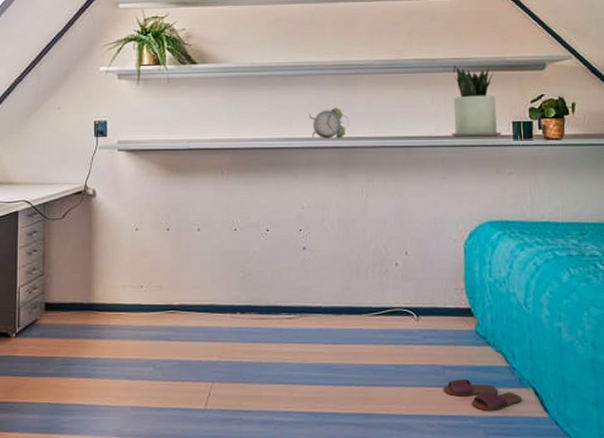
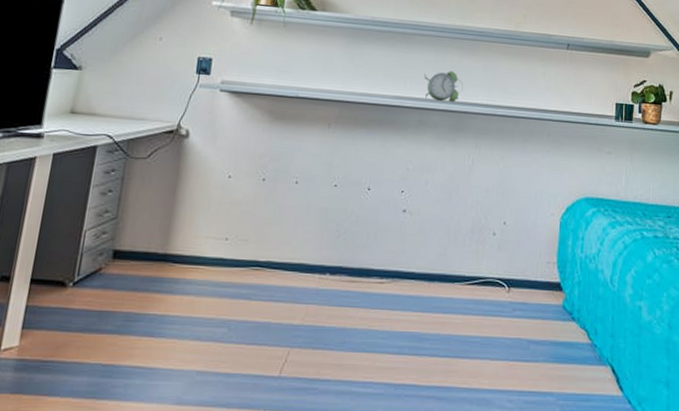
slippers: present [443,379,522,411] -> none [526,354,600,388]
planter: present [451,66,502,137] -> none [559,46,605,116]

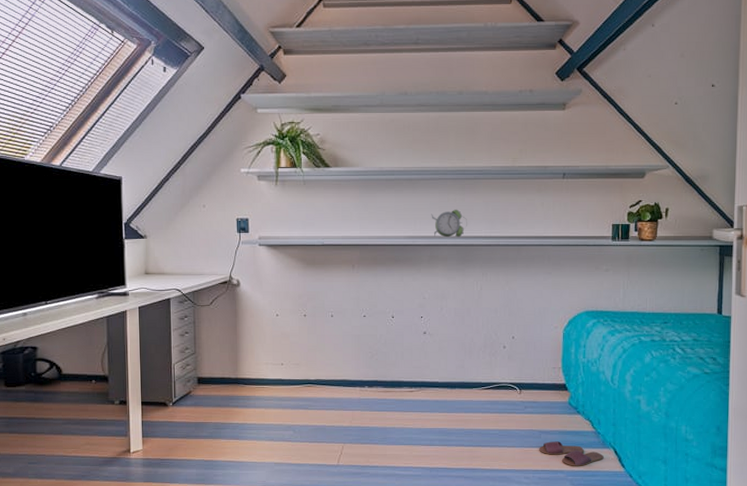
slippers: none [526,354,600,388] -> present [539,441,604,466]

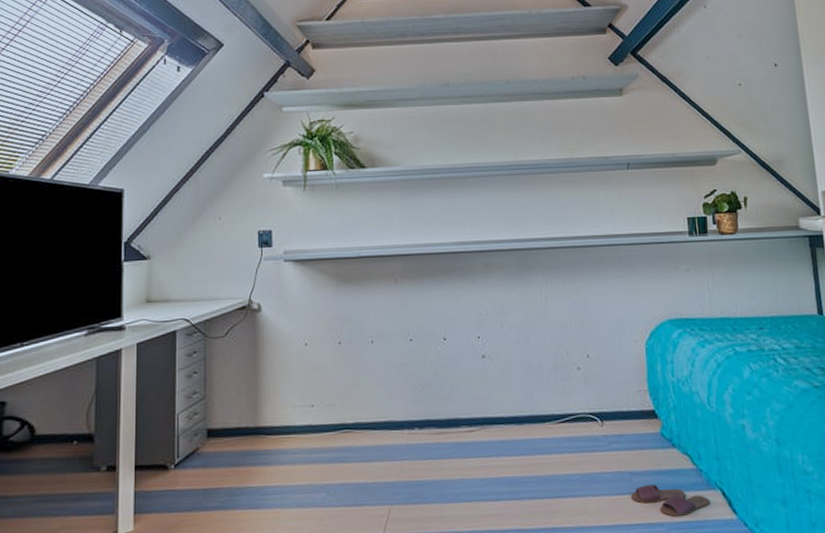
alarm clock: present [431,209,467,238] -> none [483,208,525,242]

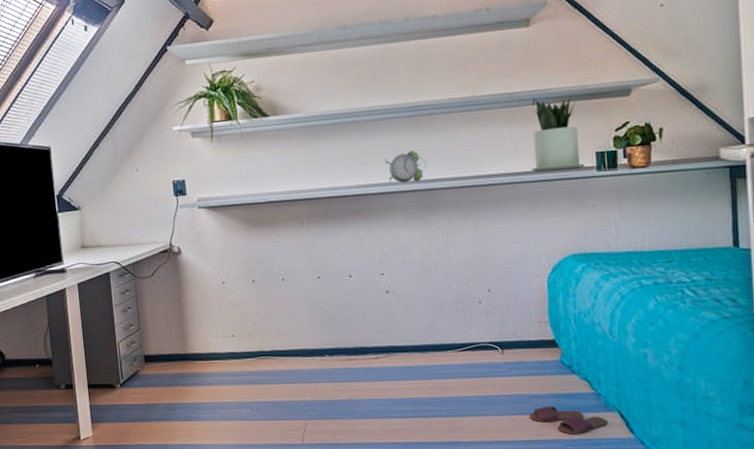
alarm clock: none [483,208,525,242] -> present [384,150,426,183]
planter: none [628,162,677,235] -> present [532,96,585,172]

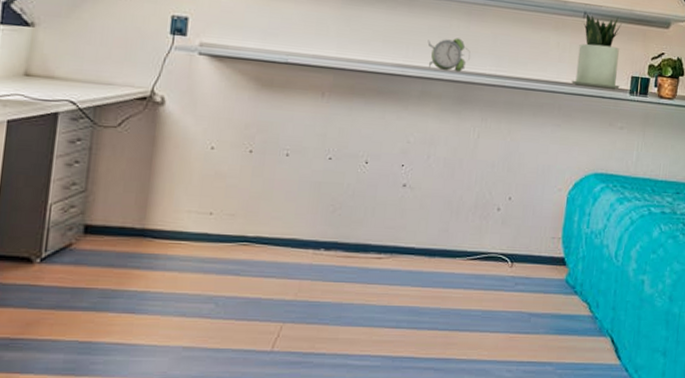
slippers: present [530,406,608,435] -> none [527,327,599,357]

